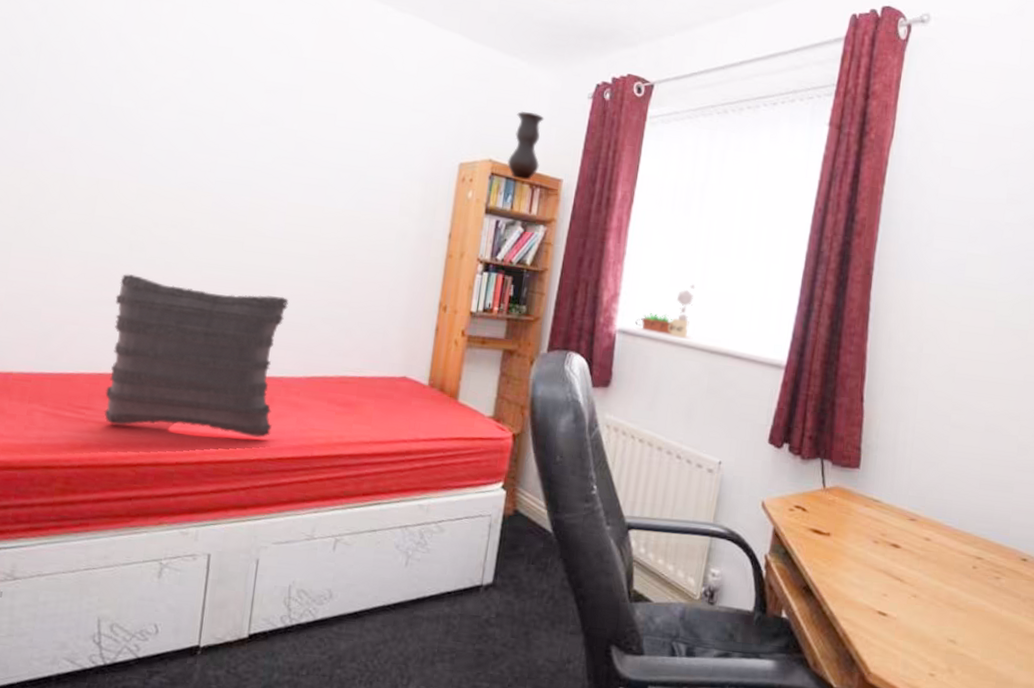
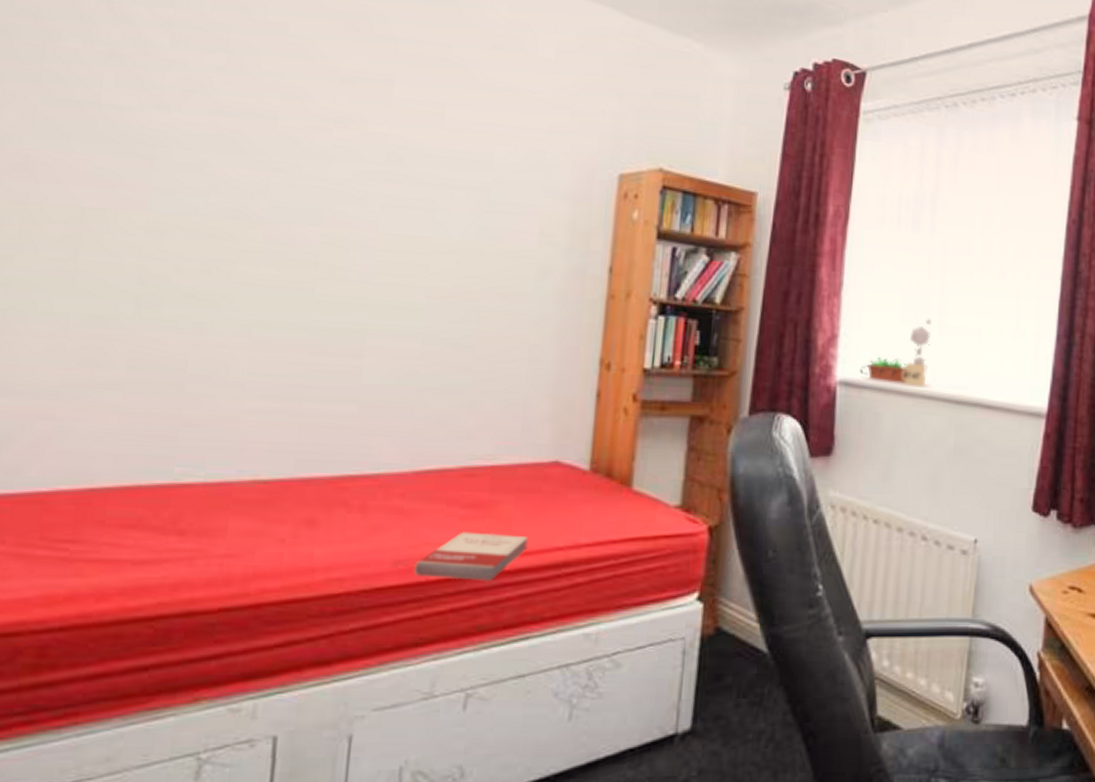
pillow: present [104,274,289,439] -> none [100,342,384,563]
book: none [303,423,383,460] -> present [413,532,528,581]
vase: present [507,110,545,180] -> none [682,105,730,195]

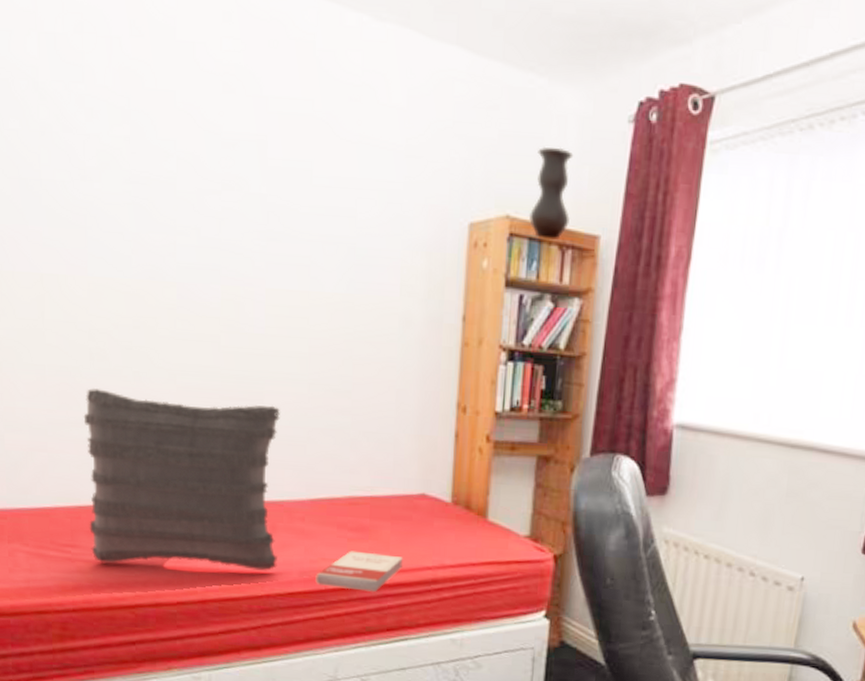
pillow: none [100,342,384,563] -> present [83,388,280,572]
vase: none [682,105,730,195] -> present [528,146,574,240]
succulent plant: present [857,319,933,389] -> none [693,362,772,433]

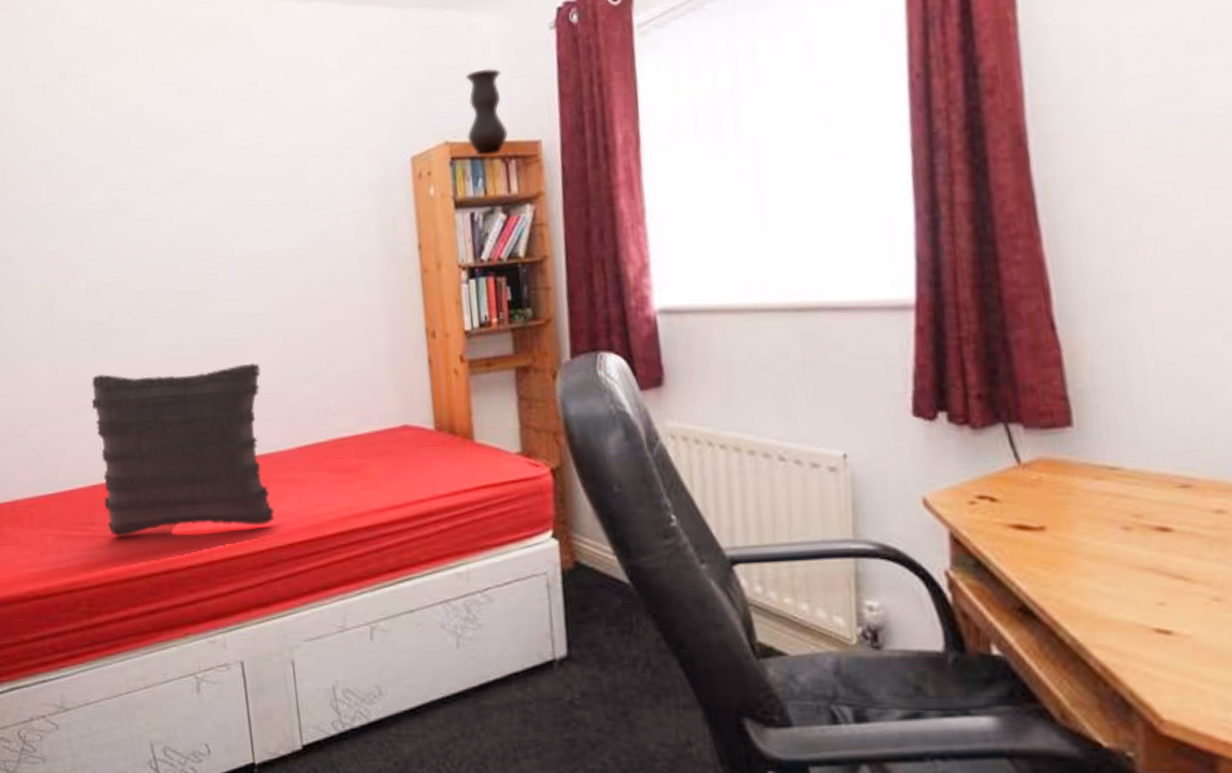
book: present [315,551,403,592] -> none [312,492,396,534]

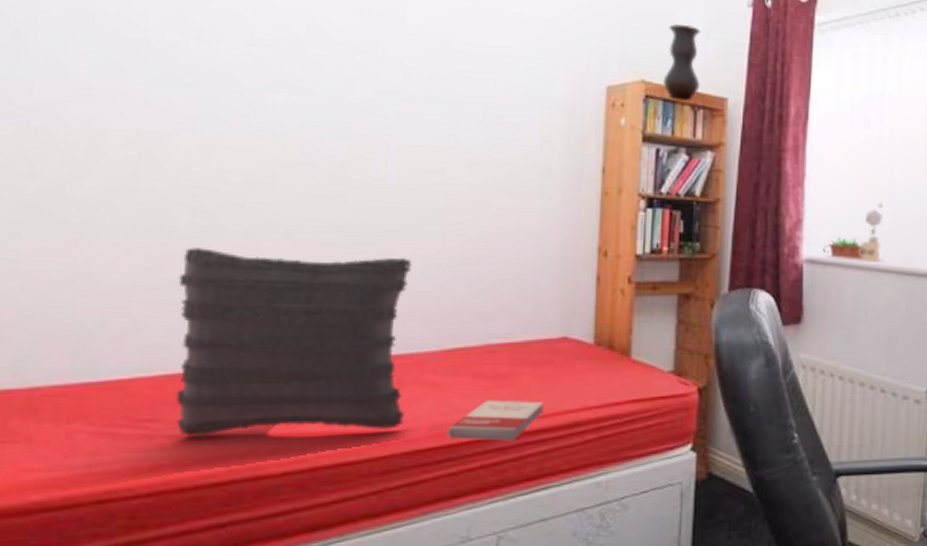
book: none [312,492,396,534] -> present [447,400,544,441]
succulent plant: none [677,226,766,307] -> present [820,203,886,264]

